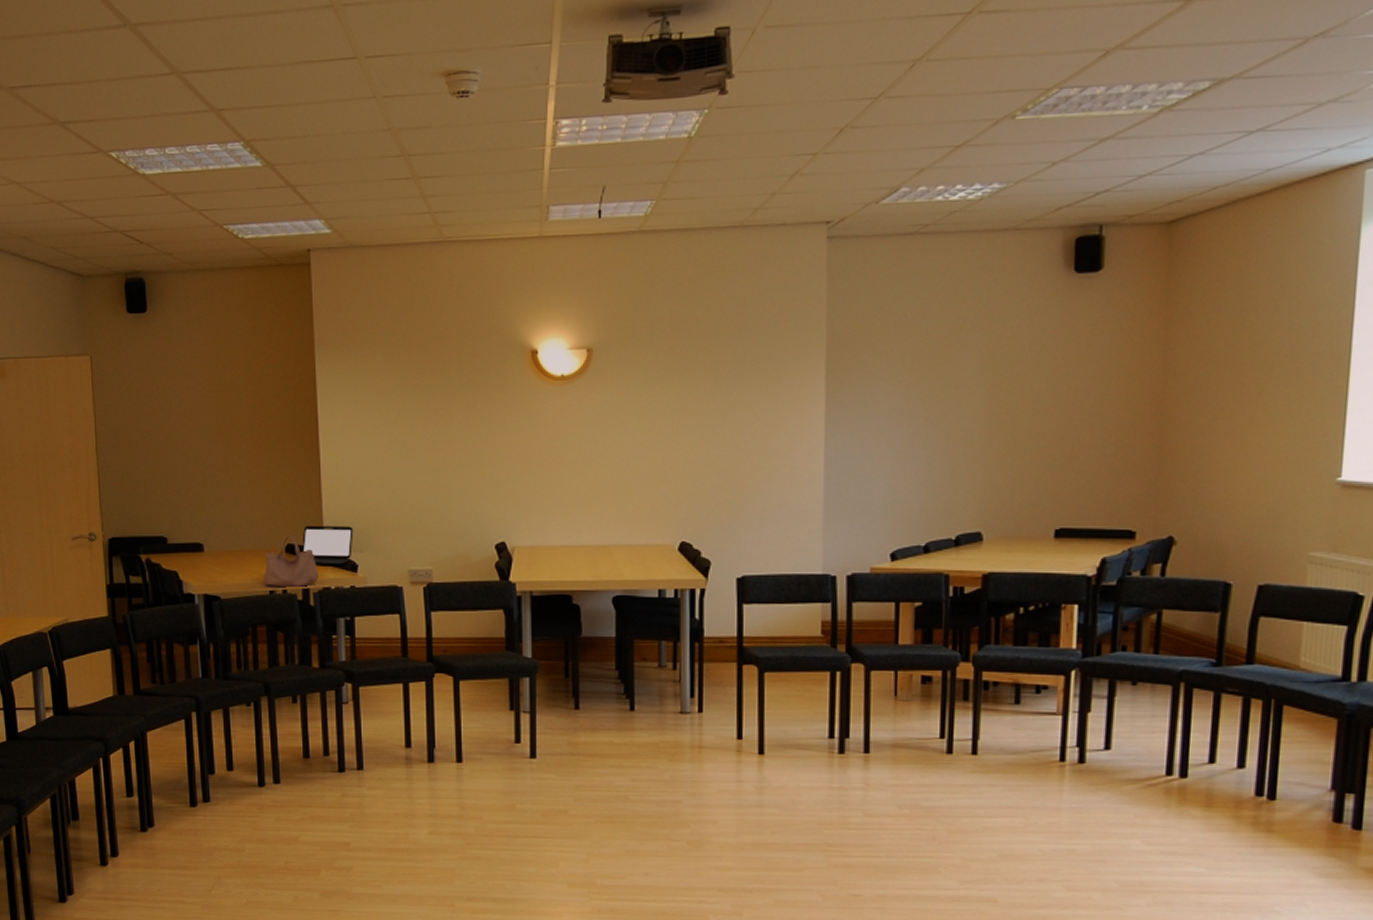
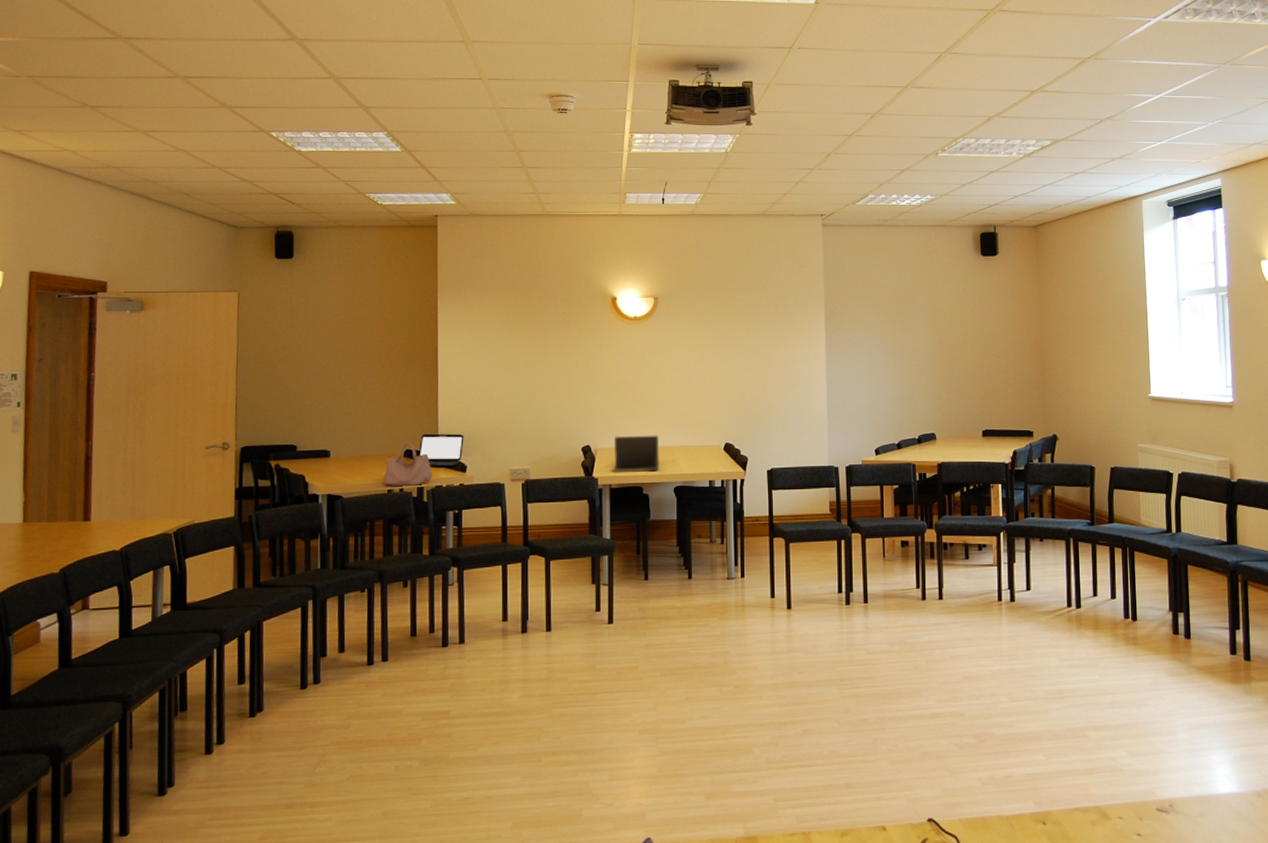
laptop computer: none [533,530,594,577] -> present [612,435,659,473]

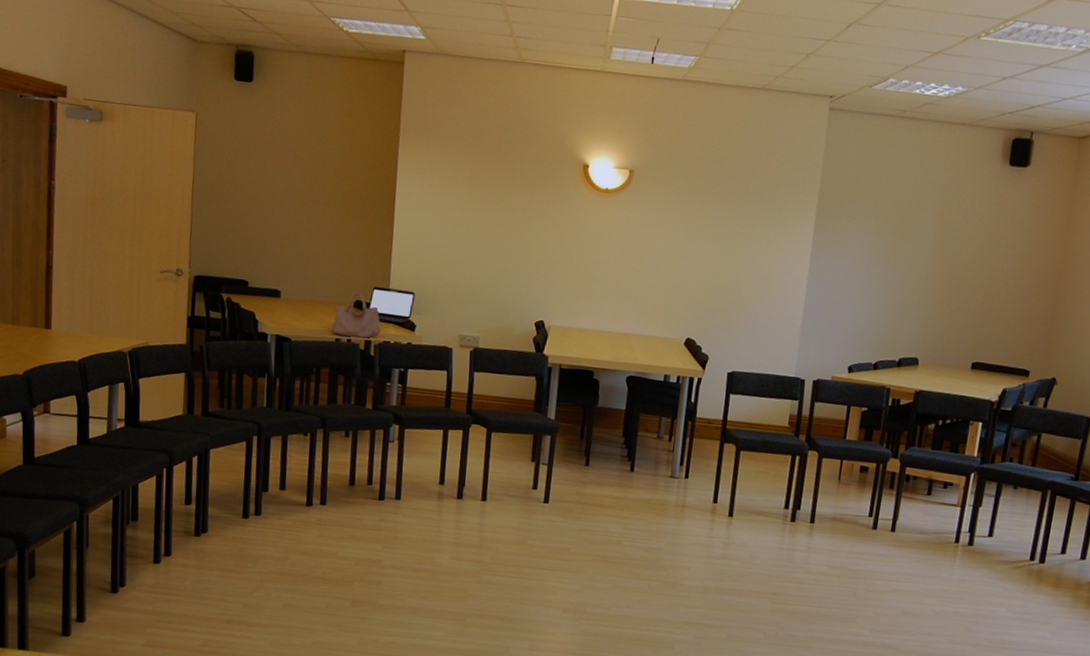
laptop computer: present [612,435,659,473] -> none [564,315,617,357]

